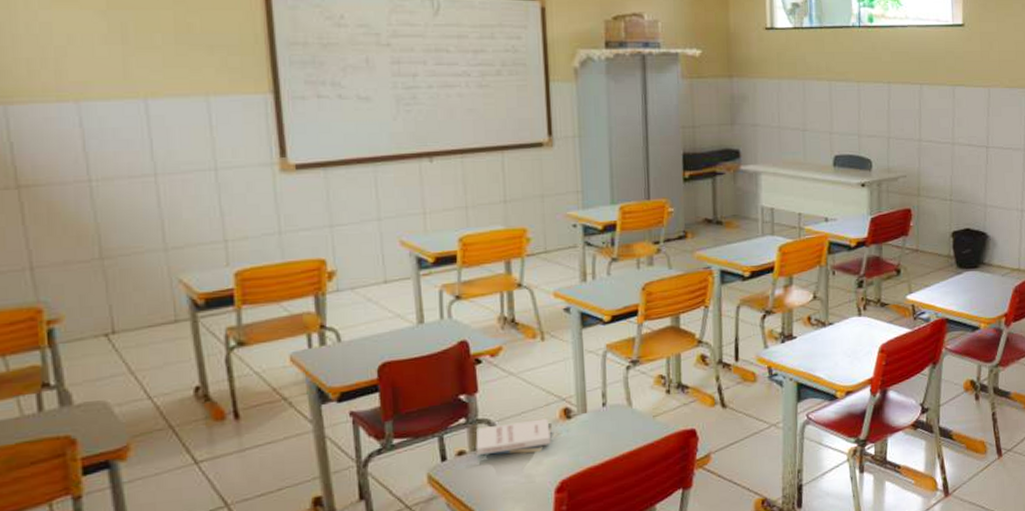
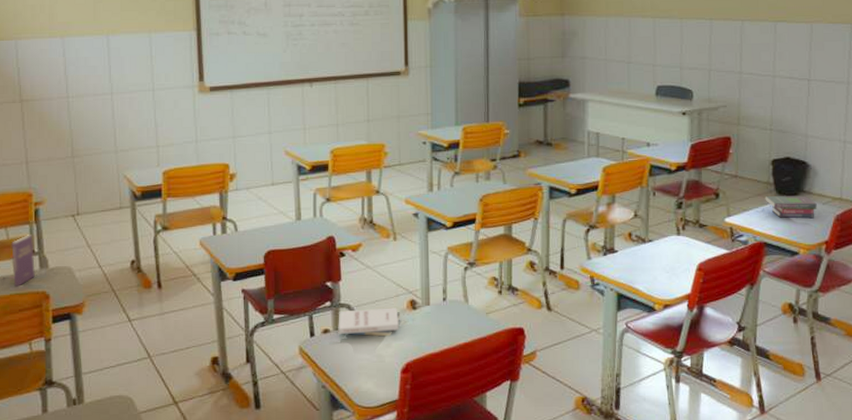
book: none [14,363,54,434] -> present [11,235,36,288]
books: none [946,268,996,292] -> present [765,195,817,219]

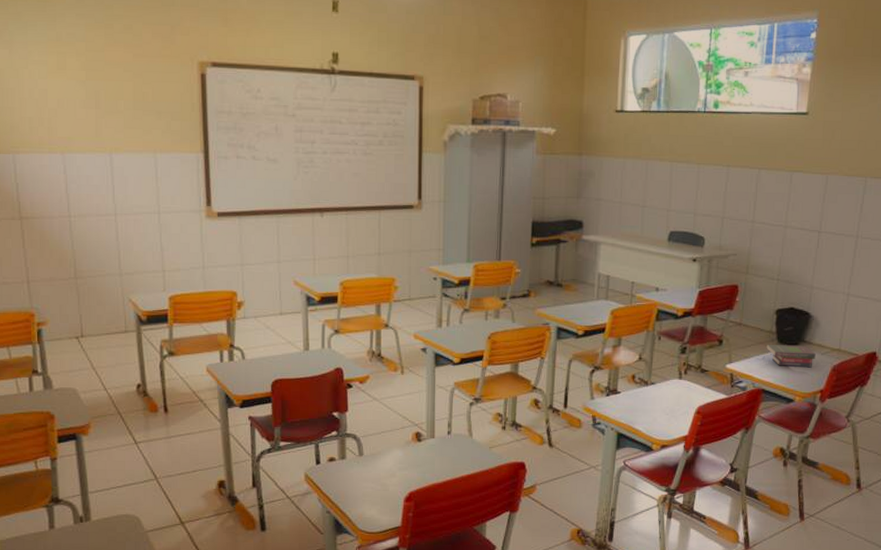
book: present [11,235,36,288] -> none [14,355,40,407]
books: present [338,307,401,337] -> none [343,439,406,467]

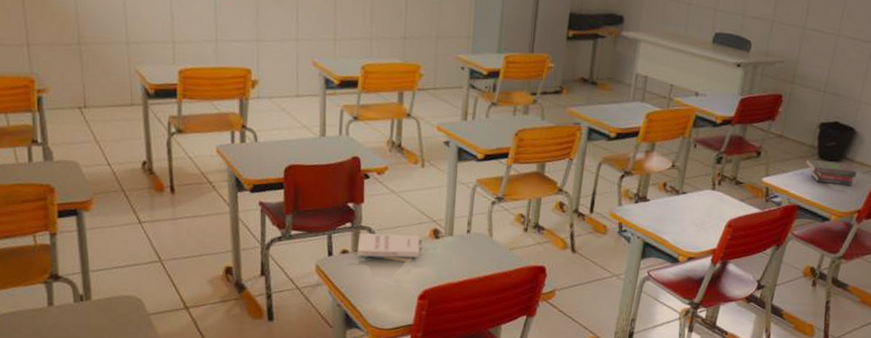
books: none [343,439,406,467] -> present [357,233,423,263]

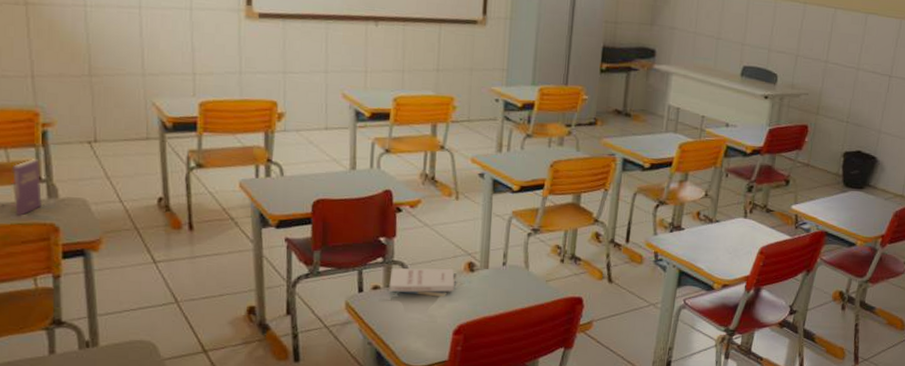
book: none [12,123,40,178] -> present [12,159,43,217]
books: present [806,159,857,187] -> none [832,186,880,213]

